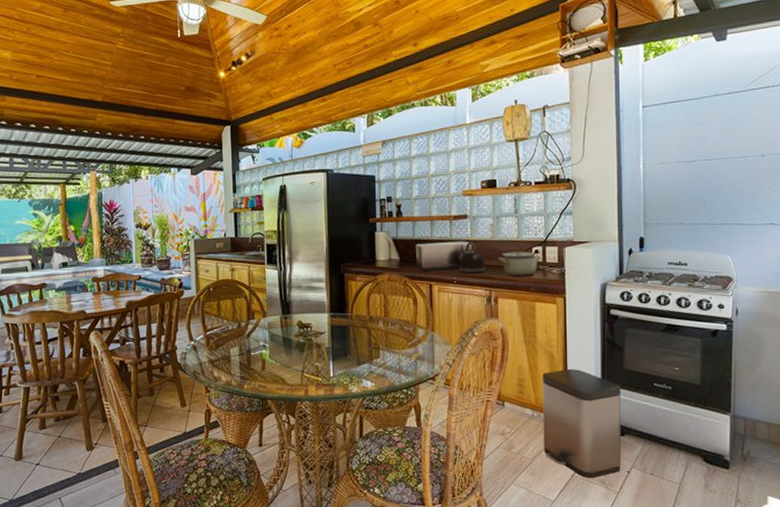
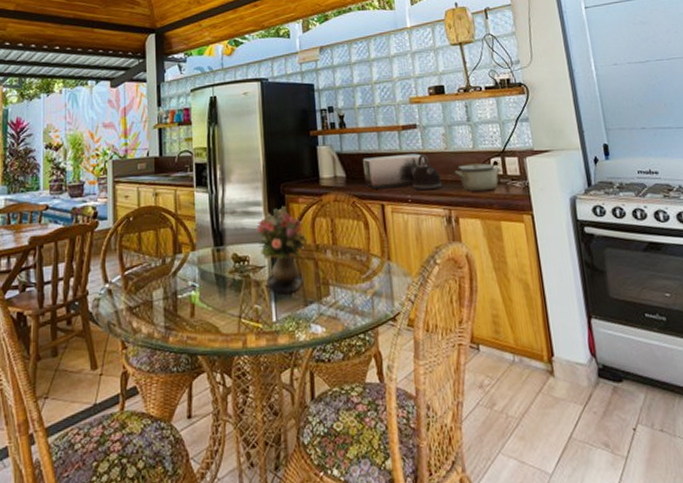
bouquet: none [319,283,363,355] -> present [256,206,308,294]
pedal bin: present [542,368,622,479] -> none [519,299,625,441]

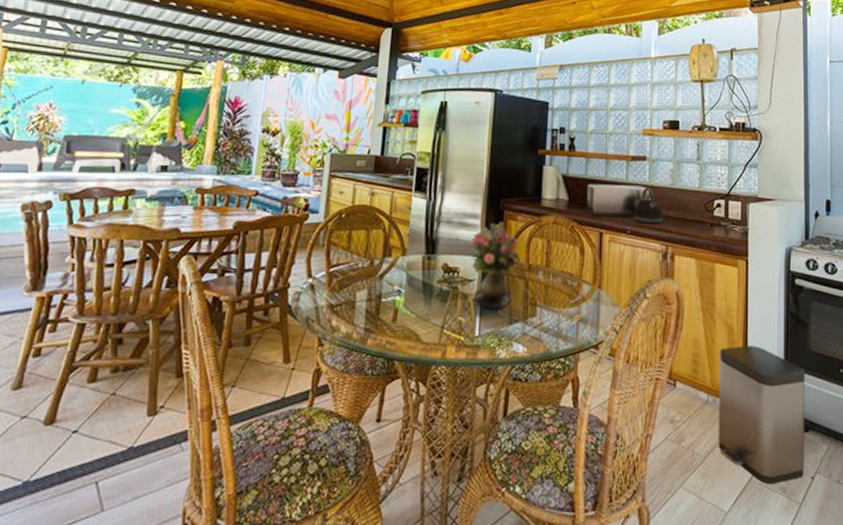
saucepan: present [454,163,503,192] -> none [677,203,724,232]
pedal bin: none [519,299,625,441] -> present [718,345,806,485]

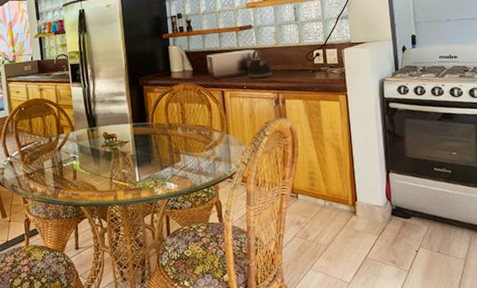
bouquet: present [470,222,521,309] -> none [121,95,163,161]
pedal bin: present [718,345,806,485] -> none [331,159,410,260]

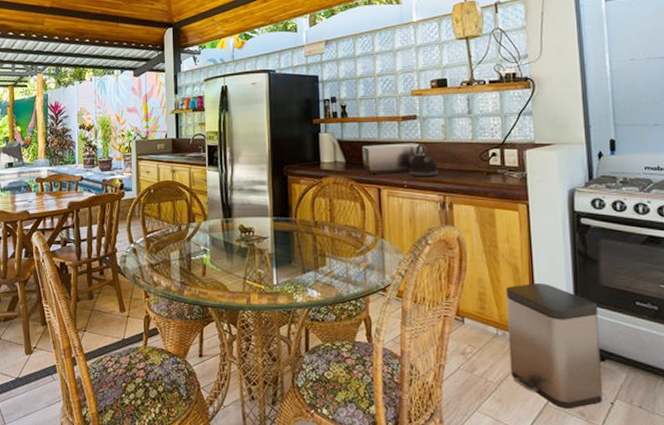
pedal bin: none [331,159,410,260] -> present [506,282,604,410]

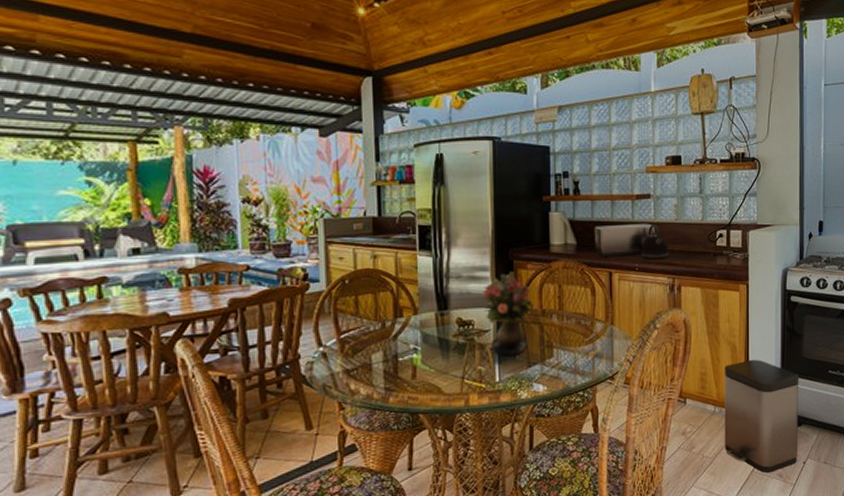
bouquet: none [261,186,307,261] -> present [482,272,534,356]

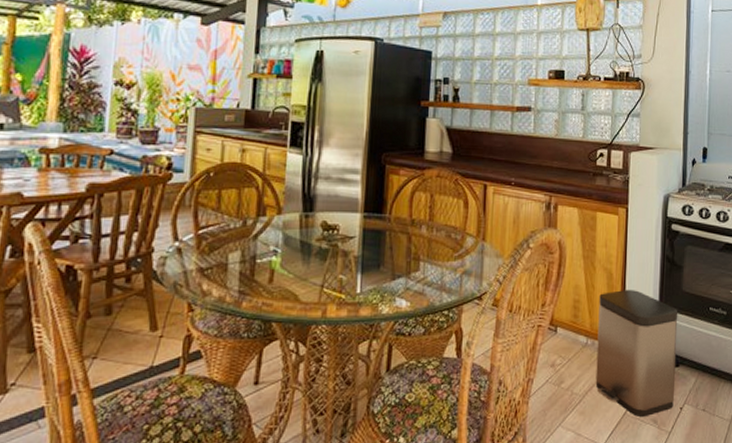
bouquet: present [482,272,534,356] -> none [350,177,404,265]
toaster: present [594,223,656,257] -> none [471,135,535,169]
kettle: present [642,224,669,260] -> none [519,138,547,175]

